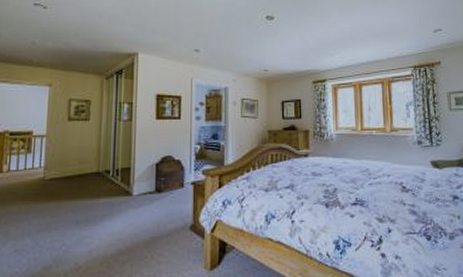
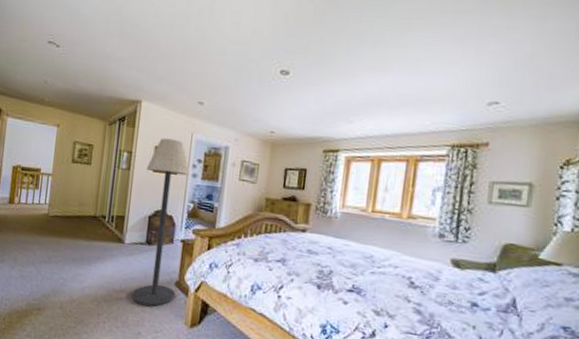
floor lamp: none [145,86,193,257] -> present [131,138,190,306]

